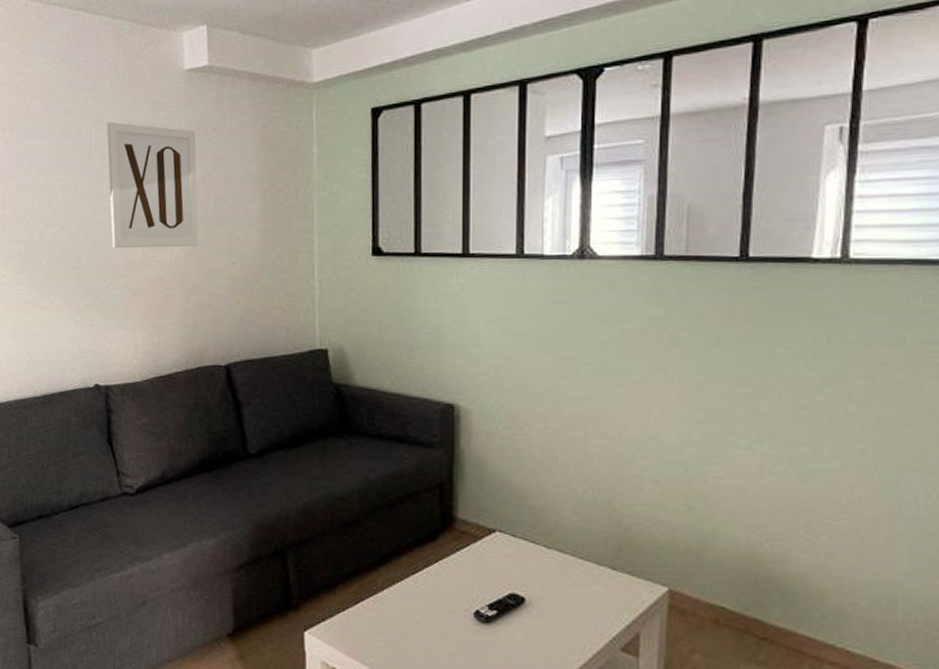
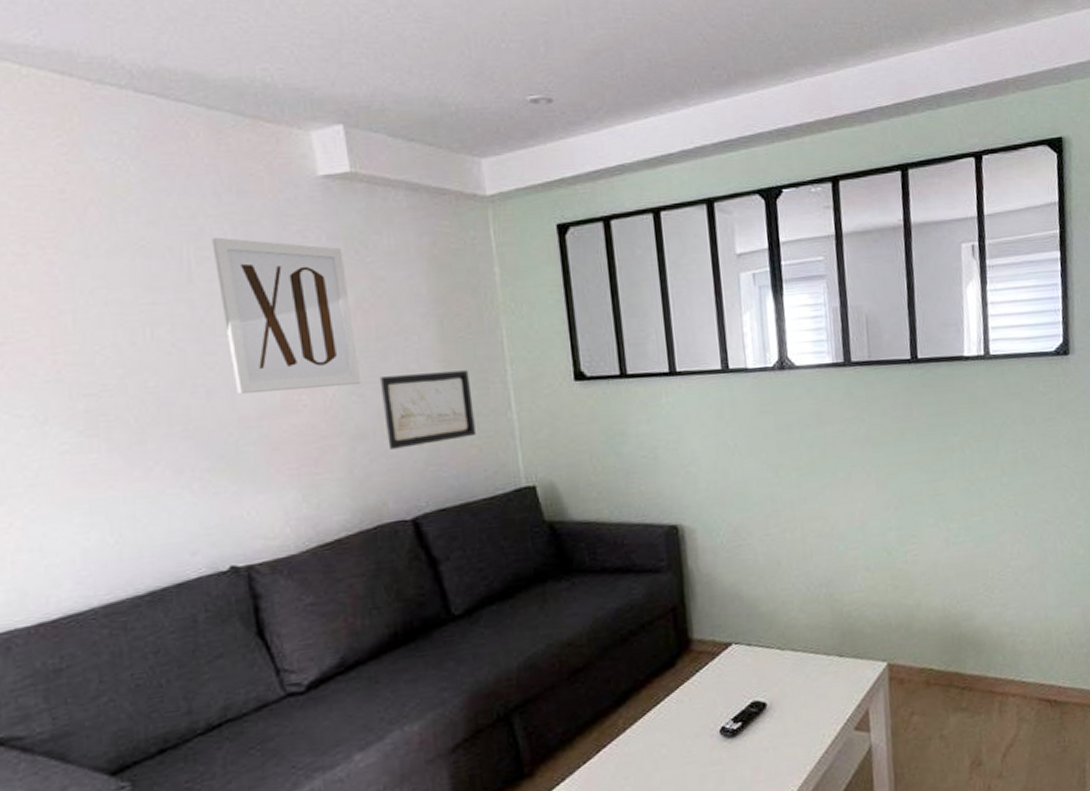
wall art: none [212,240,283,304] -> present [379,370,476,449]

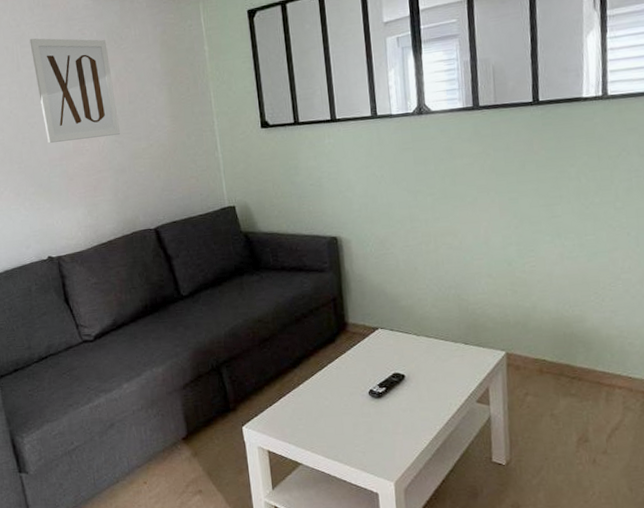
wall art: present [379,370,476,449] -> none [131,123,194,180]

